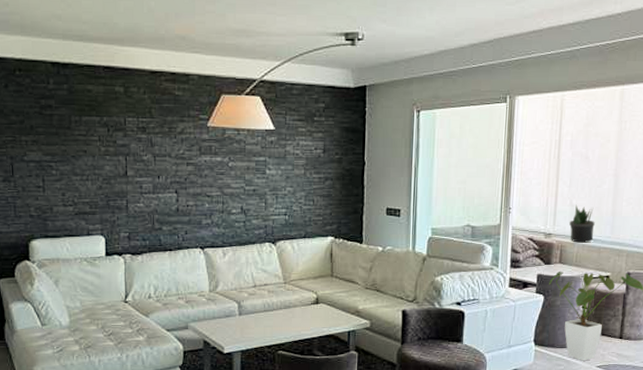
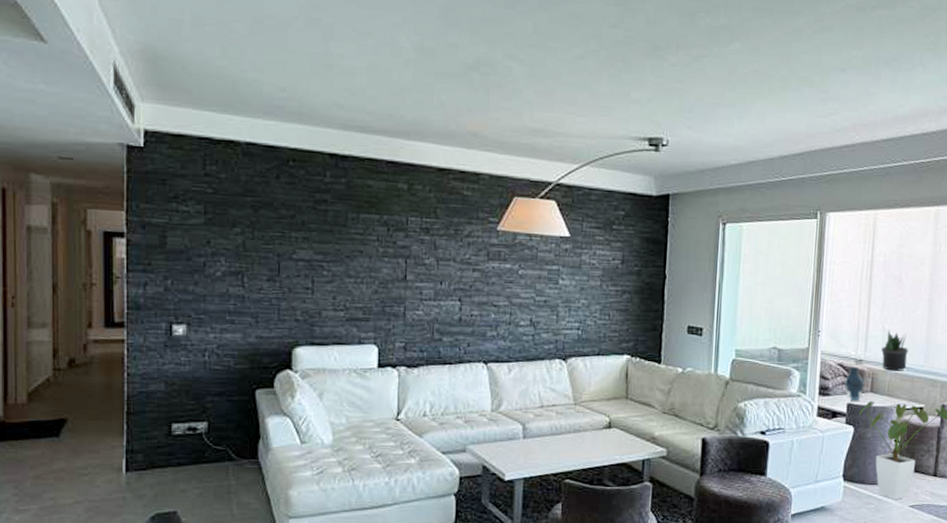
vase: none [535,241,553,272] -> present [845,367,865,401]

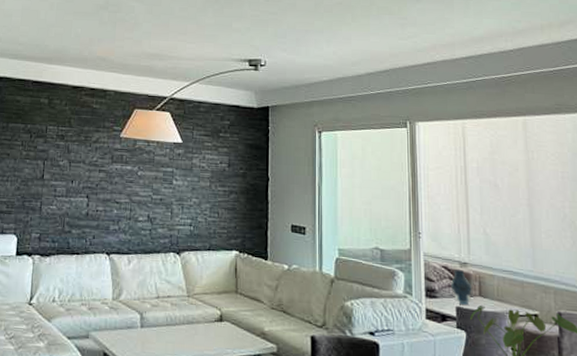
planter: present [881,329,908,371] -> none [486,233,514,276]

